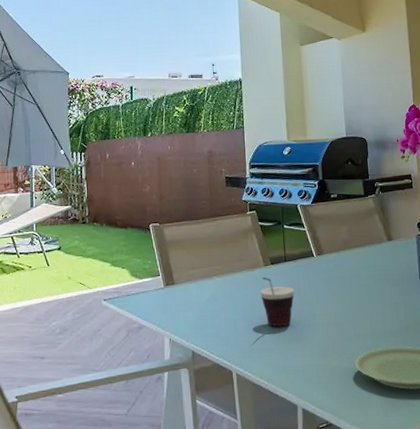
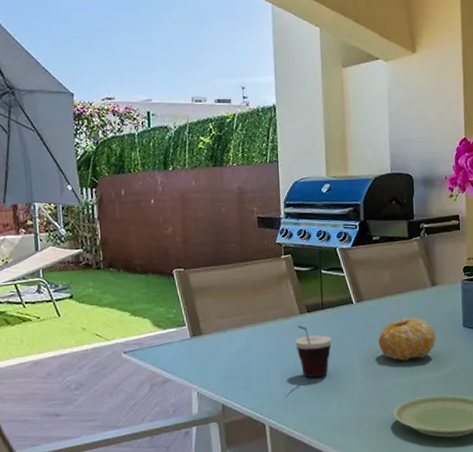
fruit: none [338,270,394,312] -> present [378,317,436,361]

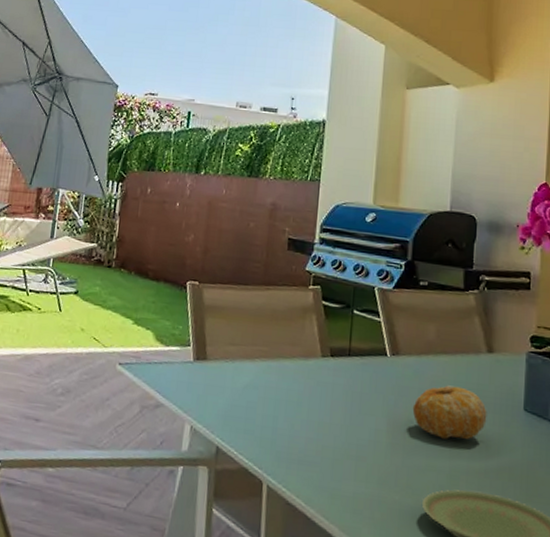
cup: present [295,326,332,378] -> none [311,371,356,438]

